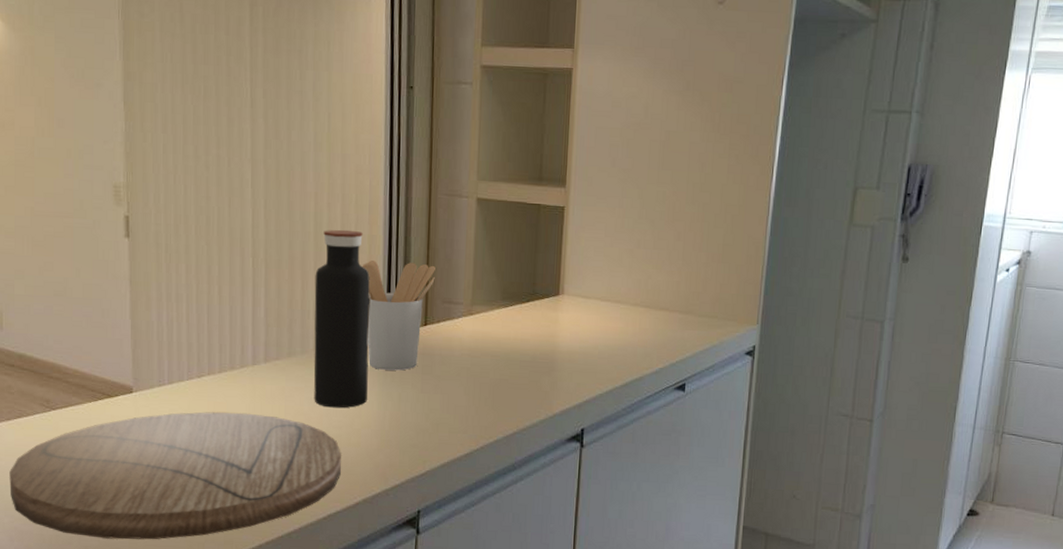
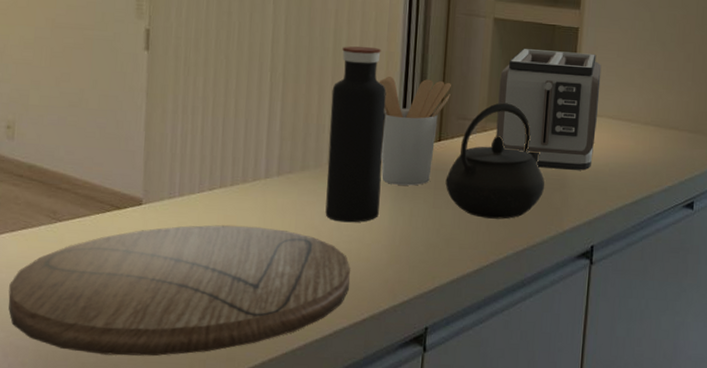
kettle: none [433,285,534,403] -> present [445,102,545,219]
toaster: none [482,230,589,353] -> present [496,49,602,171]

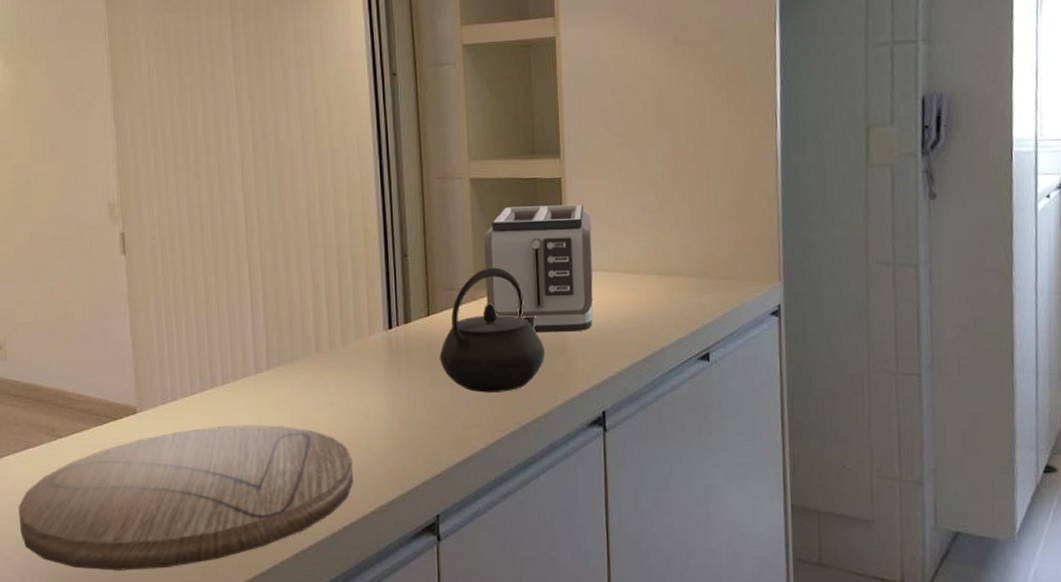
water bottle: present [325,46,387,223] -> none [312,224,375,412]
utensil holder: present [379,76,451,186] -> none [358,251,434,367]

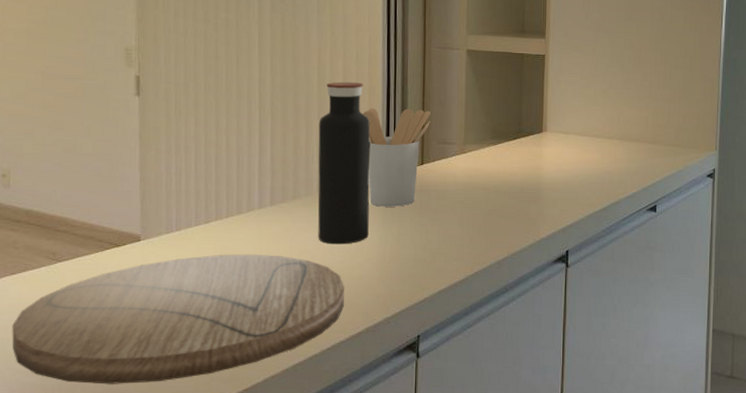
water bottle: none [312,224,375,412] -> present [318,81,371,245]
utensil holder: none [358,251,434,367] -> present [362,108,430,207]
kettle: present [439,267,546,393] -> none [429,126,522,232]
toaster: present [484,204,593,333] -> none [474,76,568,183]

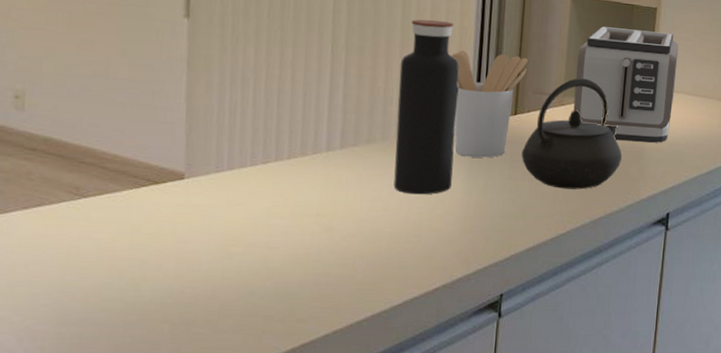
cutting board: present [12,254,344,384] -> none [22,199,421,335]
kettle: none [429,126,522,232] -> present [521,78,623,190]
toaster: none [474,76,568,183] -> present [573,26,679,143]

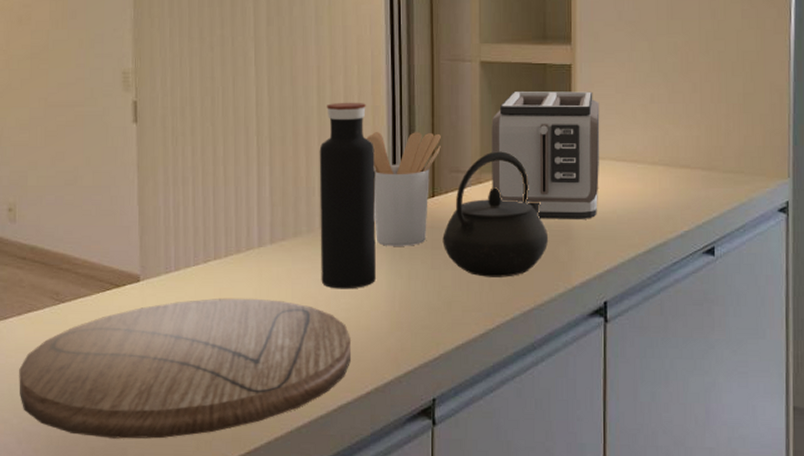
cutting board: none [22,199,421,335] -> present [19,298,351,439]

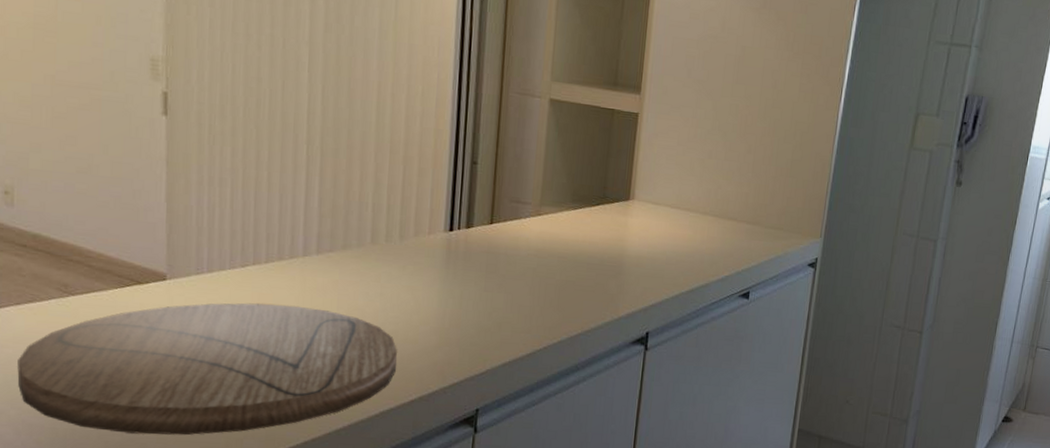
water bottle: present [319,102,376,289] -> none [369,121,435,304]
utensil holder: present [366,132,441,246] -> none [426,155,504,268]
kettle: present [442,151,549,278] -> none [497,186,601,304]
toaster: present [491,91,600,219] -> none [550,132,661,258]

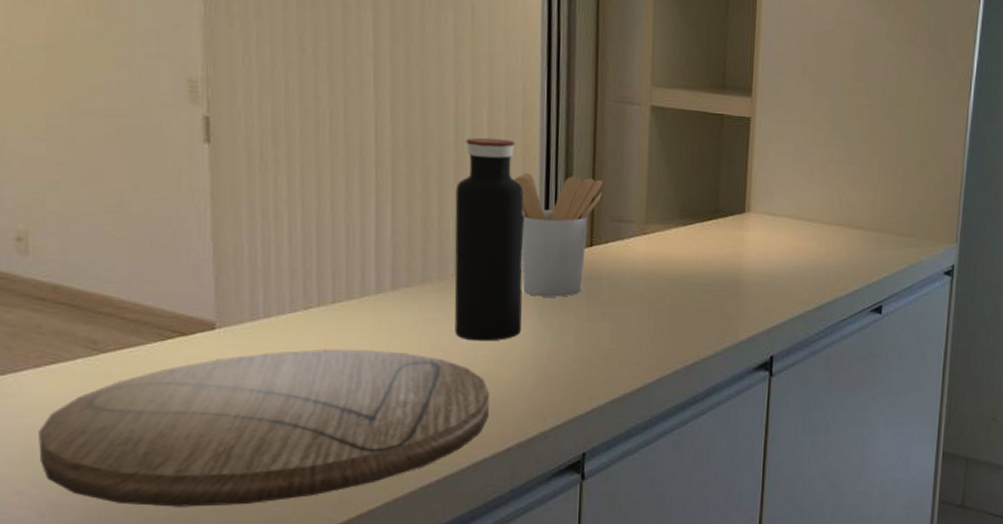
water bottle: none [369,121,435,304] -> present [454,137,525,341]
utensil holder: none [426,155,504,268] -> present [514,173,603,297]

